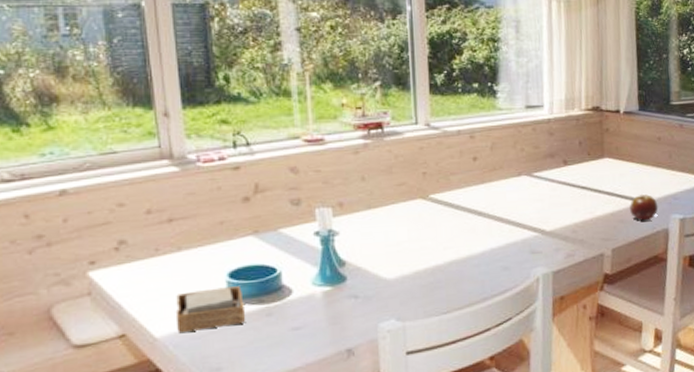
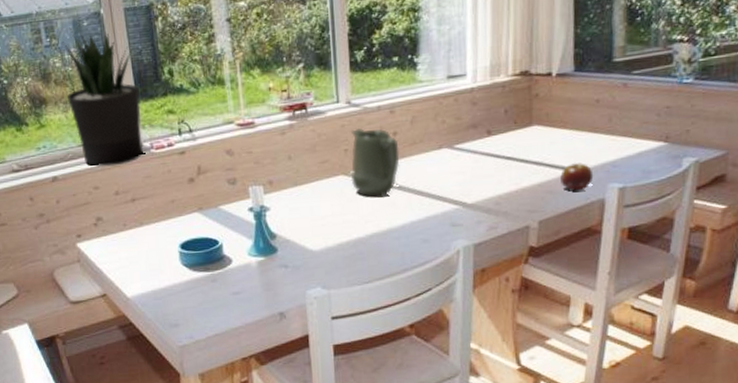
planter: none [88,17,188,181] -> present [63,28,144,168]
napkin holder: present [175,286,245,332] -> none [141,256,195,294]
pitcher: none [429,151,480,222] -> present [350,128,400,197]

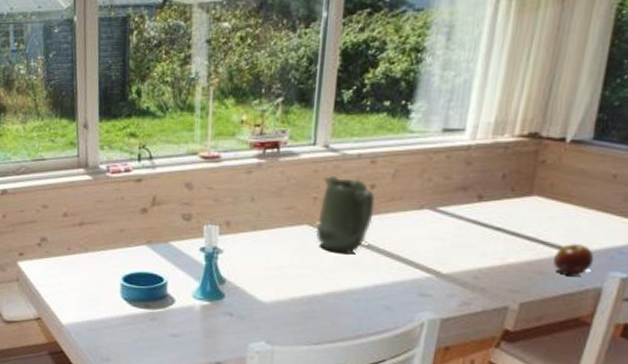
planter: present [63,28,144,168] -> none [28,33,103,186]

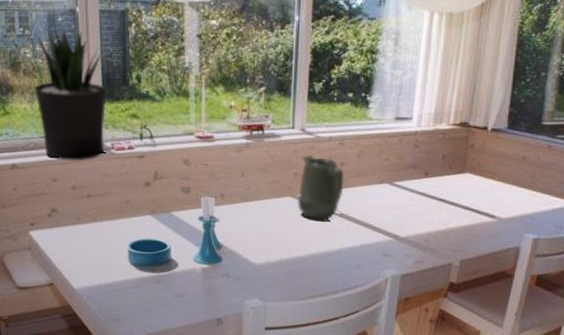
planter: none [28,33,103,186] -> present [35,21,106,161]
fruit: present [553,244,595,274] -> none [484,212,513,236]

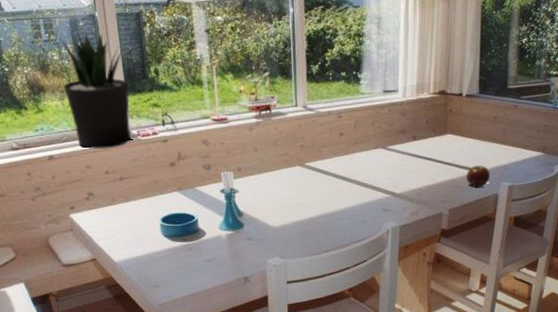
pitcher: present [297,154,344,221] -> none [305,128,345,185]
fruit: none [484,212,513,236] -> present [466,165,491,186]

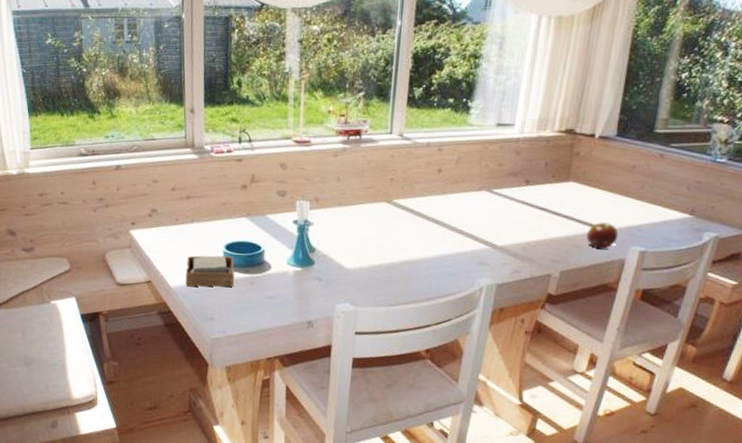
planter: present [60,26,132,150] -> none [140,27,208,164]
napkin holder: none [127,228,173,259] -> present [185,255,234,287]

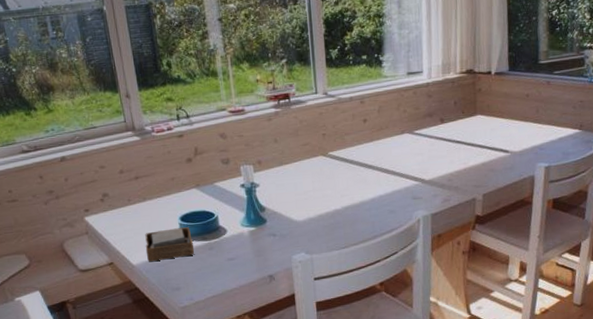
fruit: present [586,222,619,248] -> none [499,146,526,169]

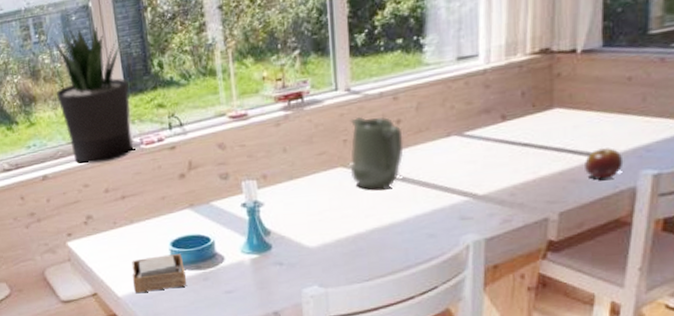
planter: none [68,22,146,149] -> present [51,23,134,165]
pitcher: none [327,115,370,175] -> present [349,116,404,190]
fruit: none [499,146,526,169] -> present [585,148,624,178]

